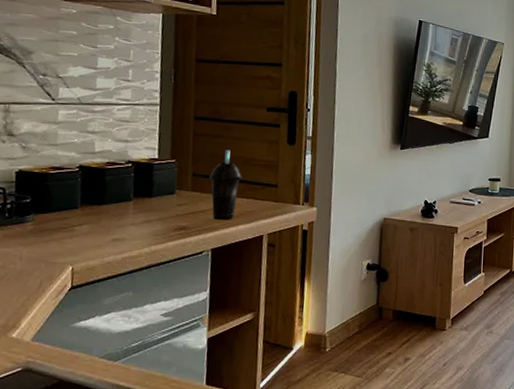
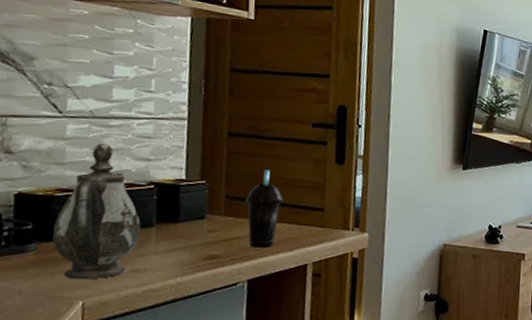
teapot: none [47,127,121,248] -> present [52,144,142,280]

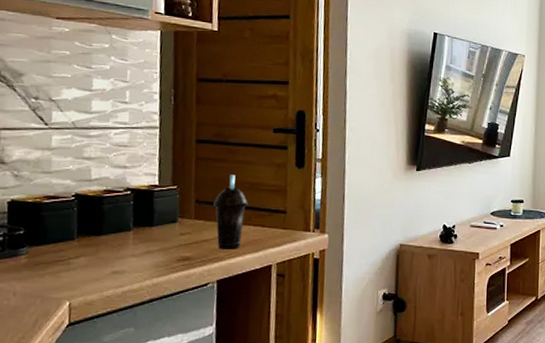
teapot: present [52,144,142,280] -> none [41,153,120,281]

